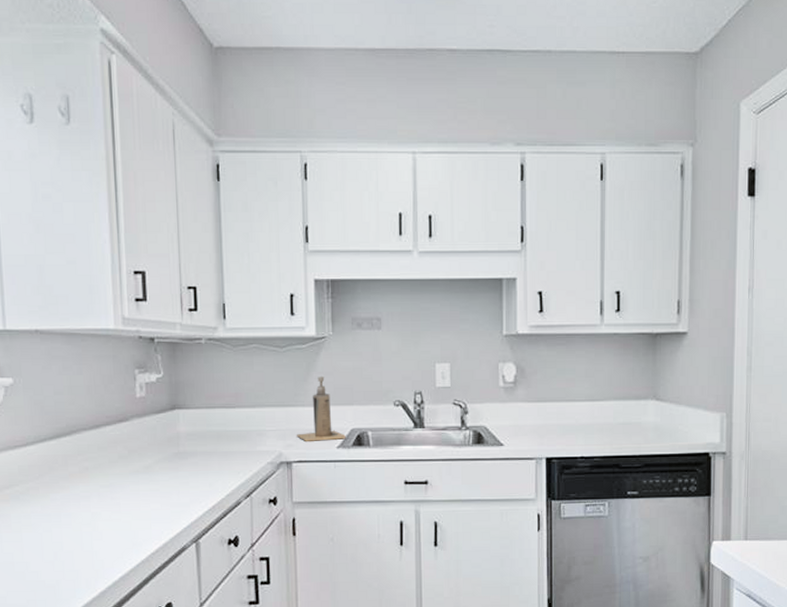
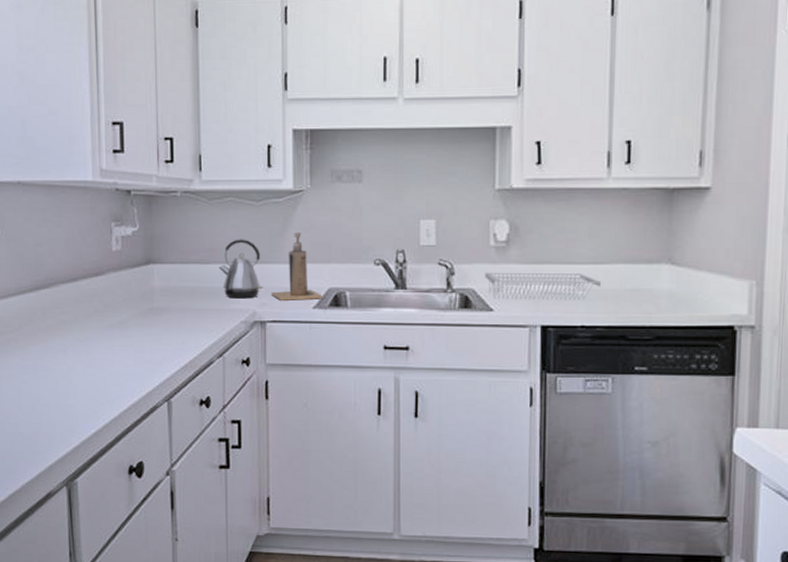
kettle: none [244,384,289,441] -> present [218,239,264,299]
dish rack: none [495,410,598,435] -> present [485,272,602,300]

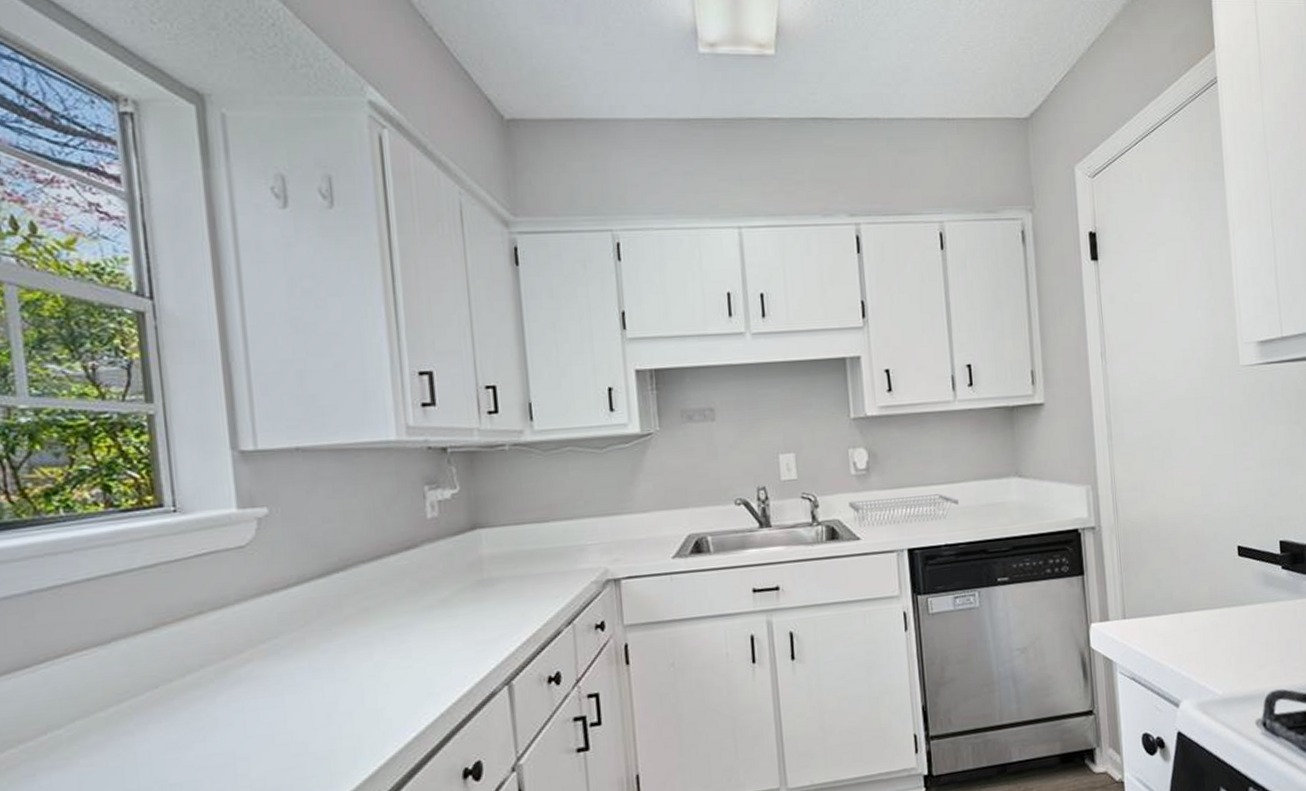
kettle: present [218,239,264,299] -> none [560,491,615,558]
soap dispenser: present [270,232,322,300] -> none [623,478,682,554]

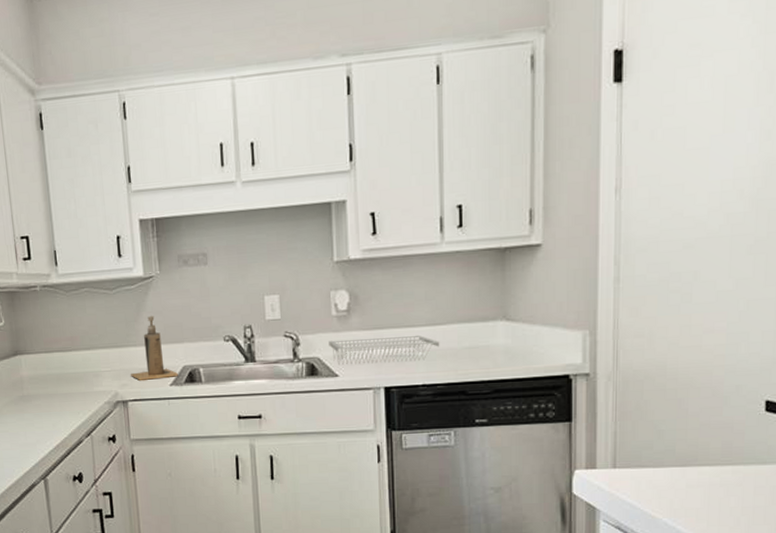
soap dispenser: none [623,478,682,554] -> present [130,316,178,380]

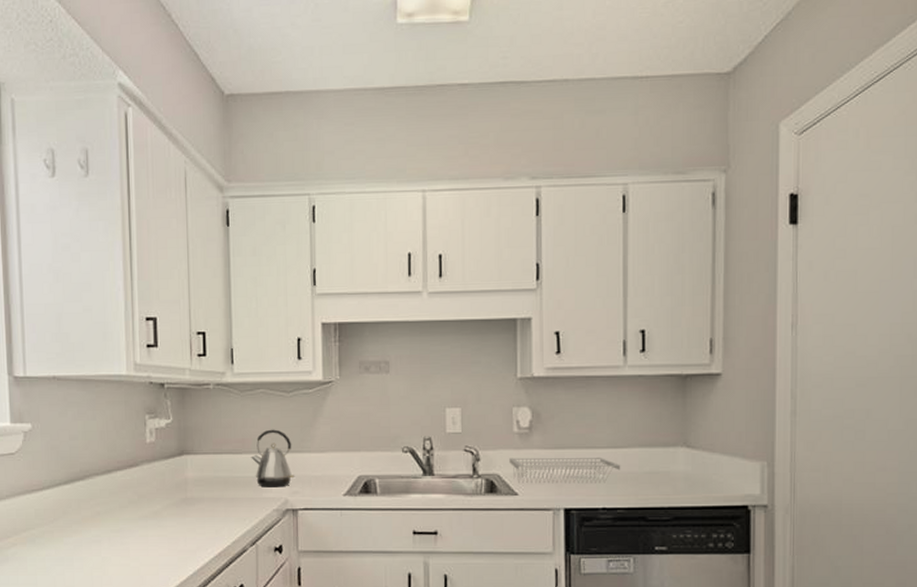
kettle: none [80,326,124,382] -> present [251,429,295,488]
soap dispenser: present [130,316,178,380] -> none [302,422,353,488]

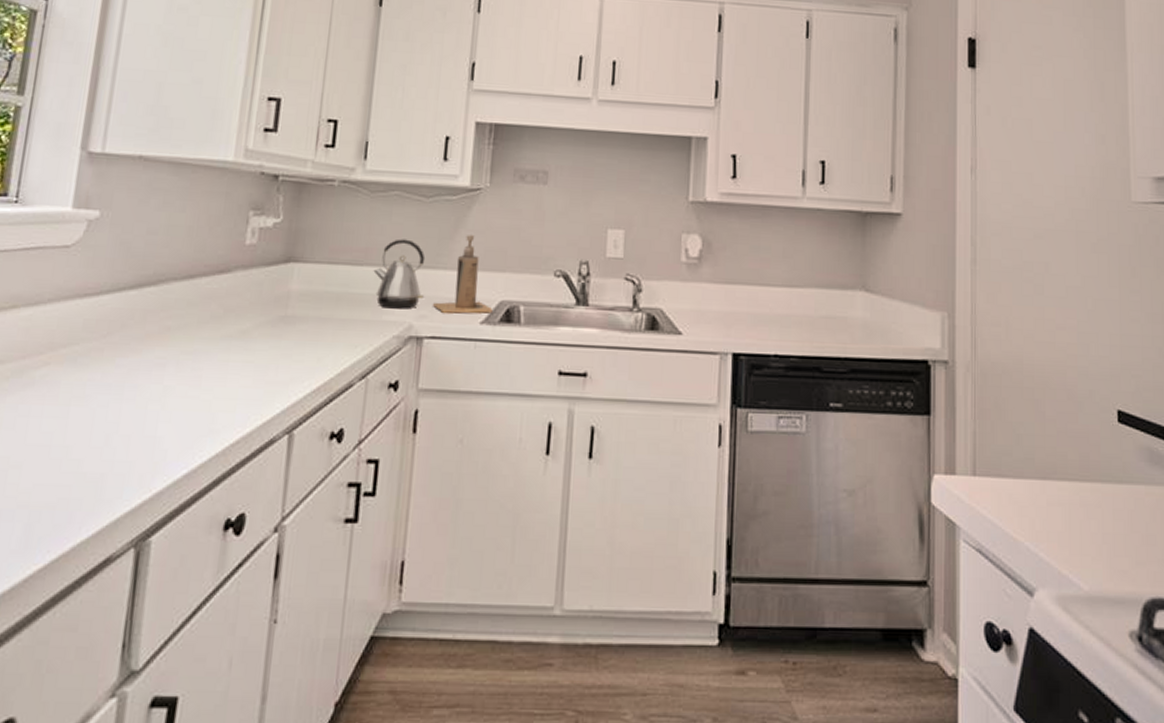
soap dispenser: none [302,422,353,488] -> present [432,235,493,314]
dish rack: present [509,457,621,484] -> none [674,290,796,326]

